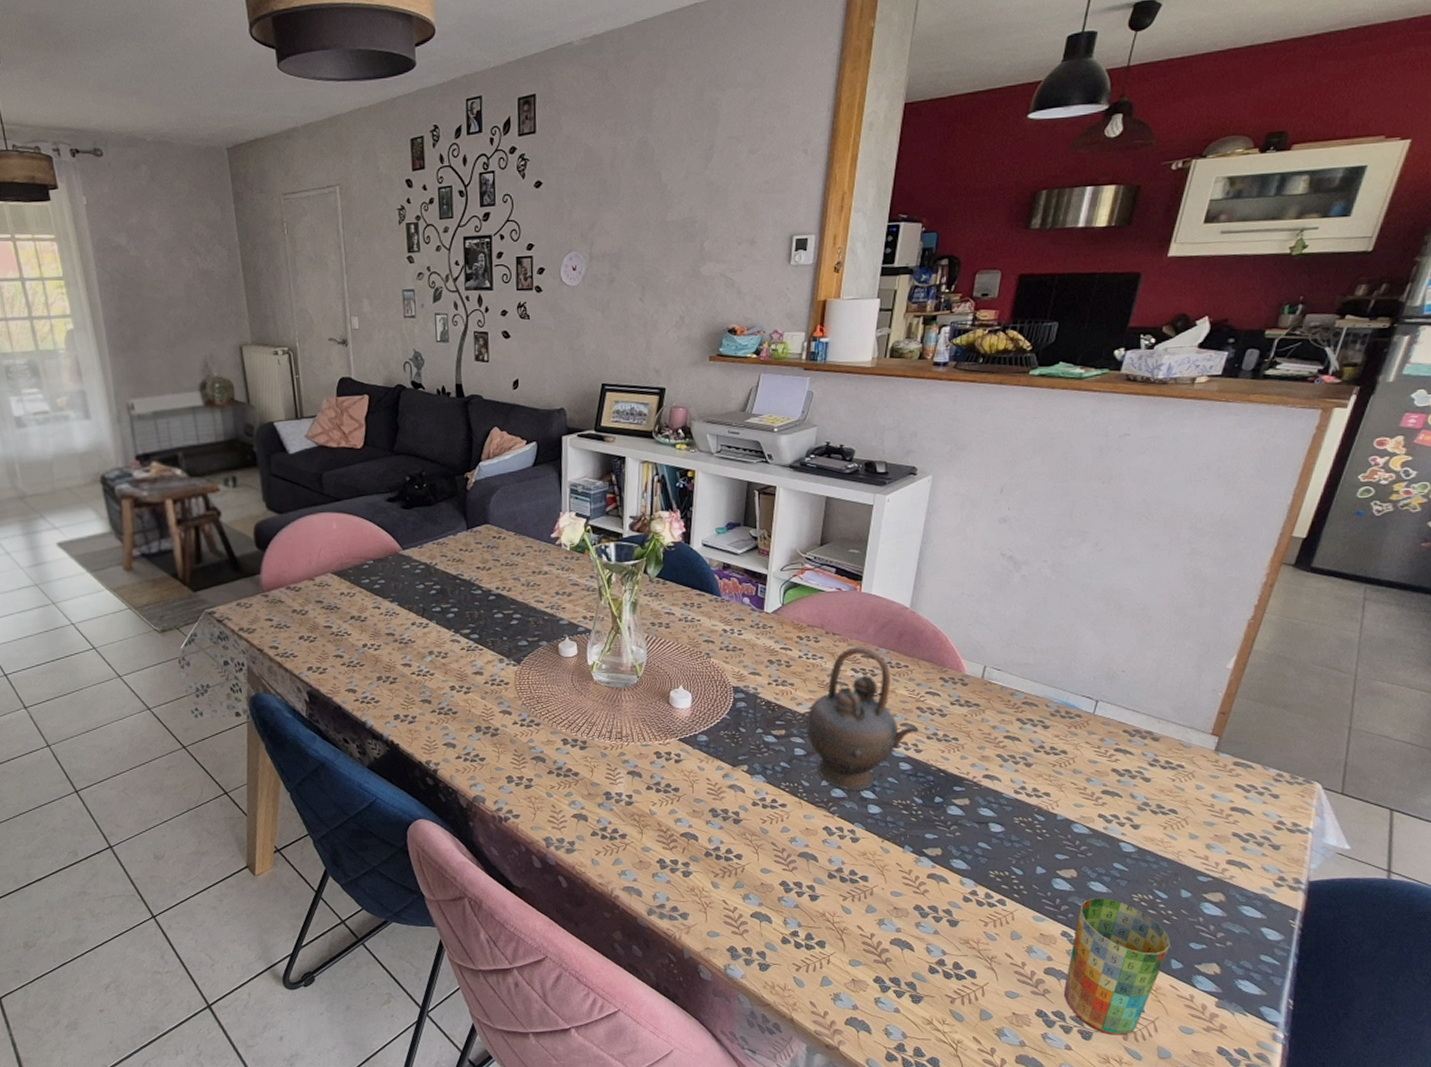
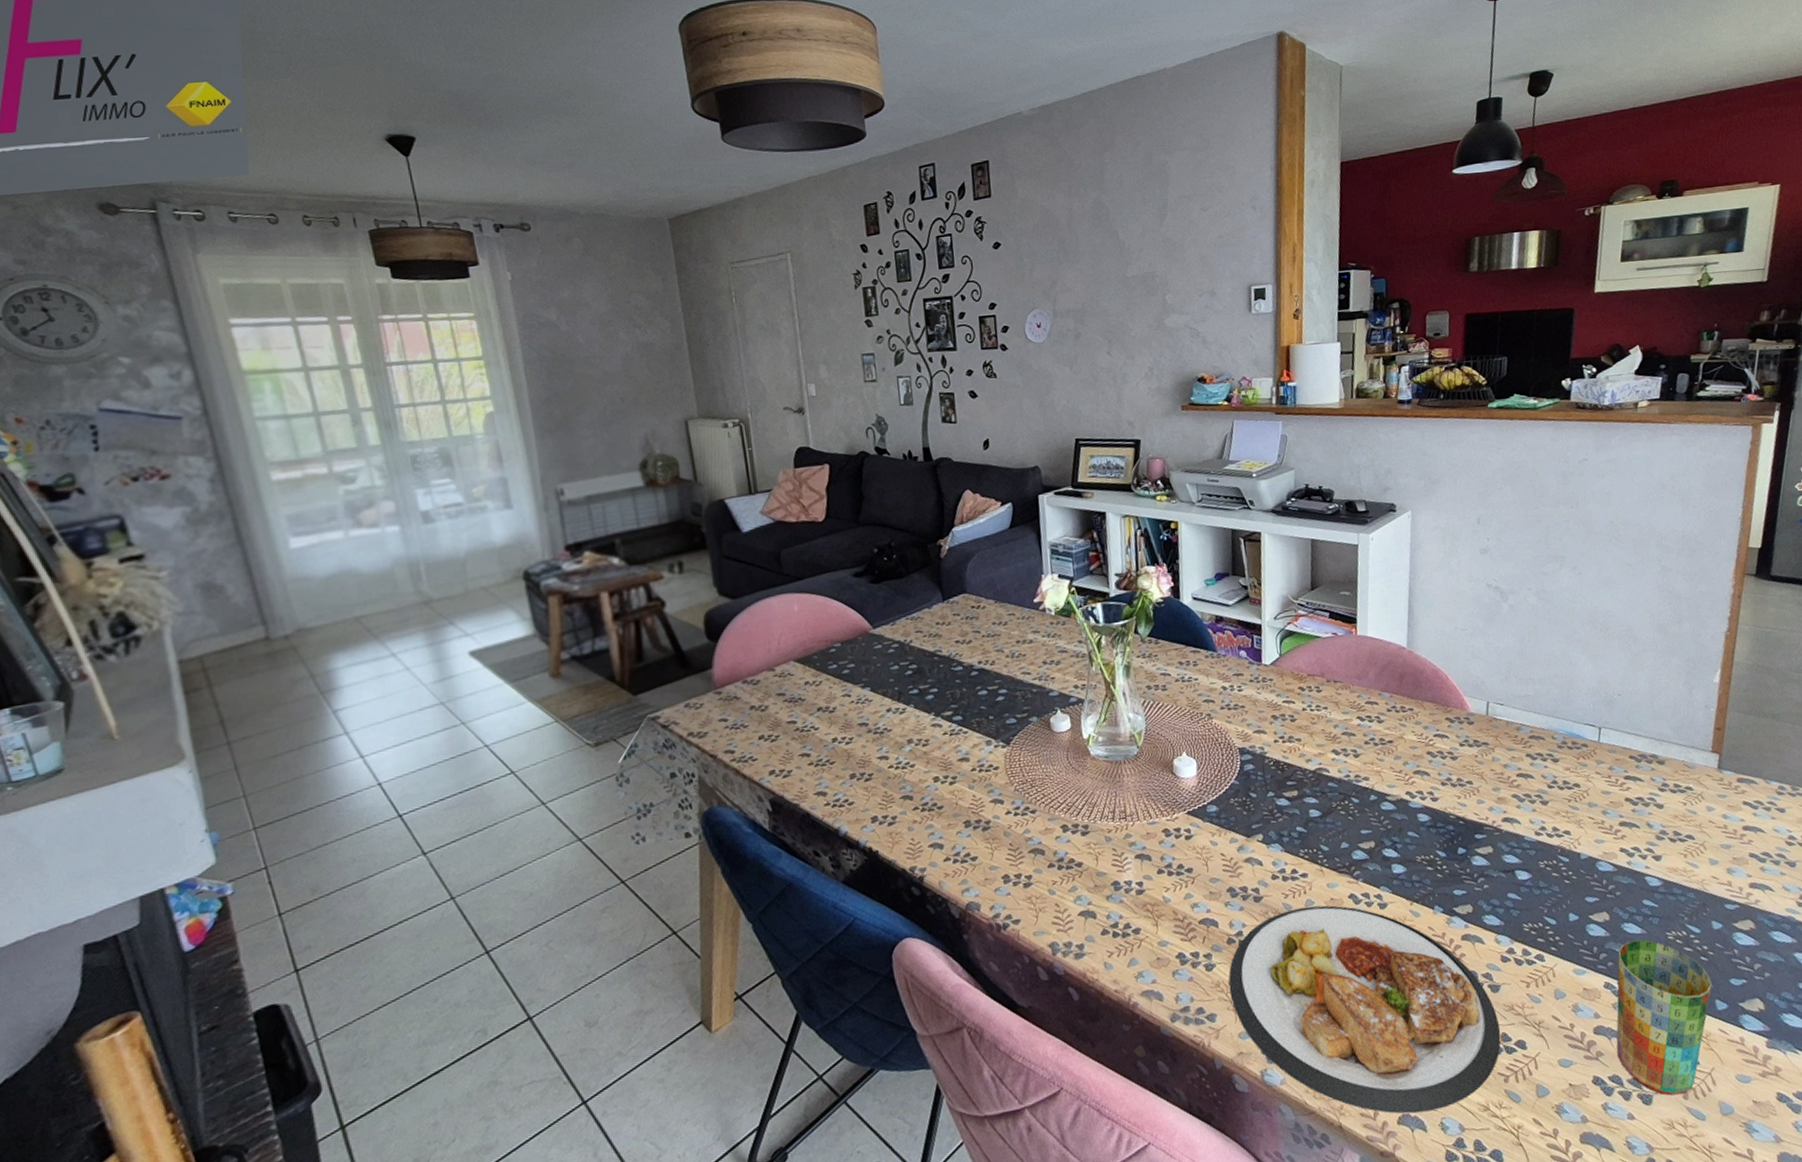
plate: none [702,832,954,1018] -> present [1228,905,1501,1114]
teapot: present [807,646,920,791] -> none [1318,692,1434,851]

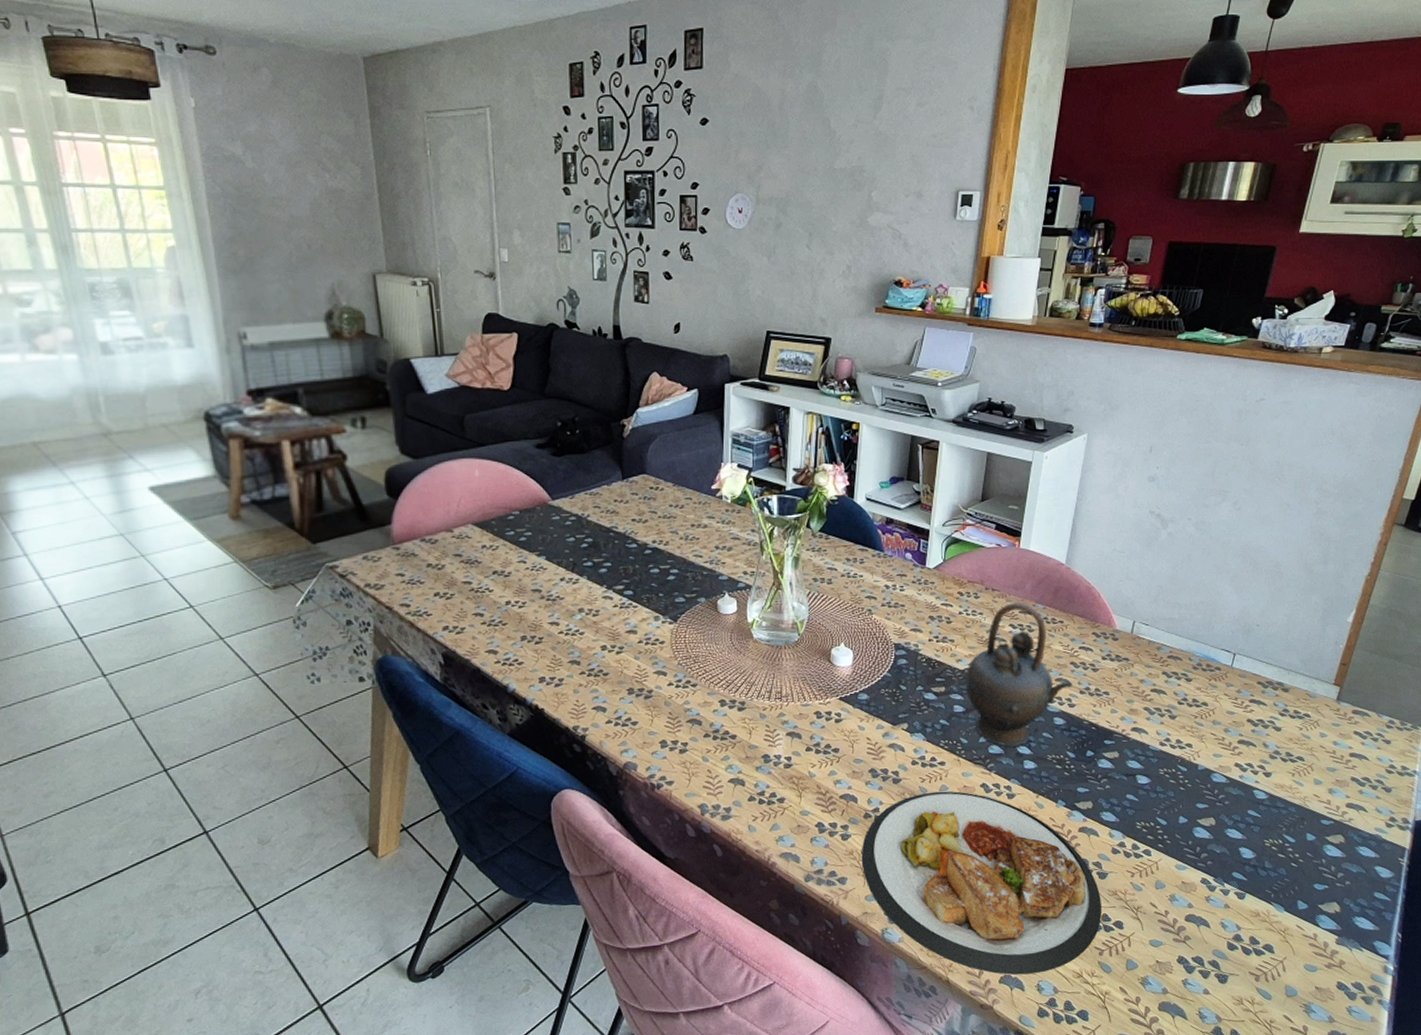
teapot: none [1318,692,1434,851] -> present [966,601,1074,747]
cup: present [1616,940,1712,1096] -> none [1202,844,1297,977]

